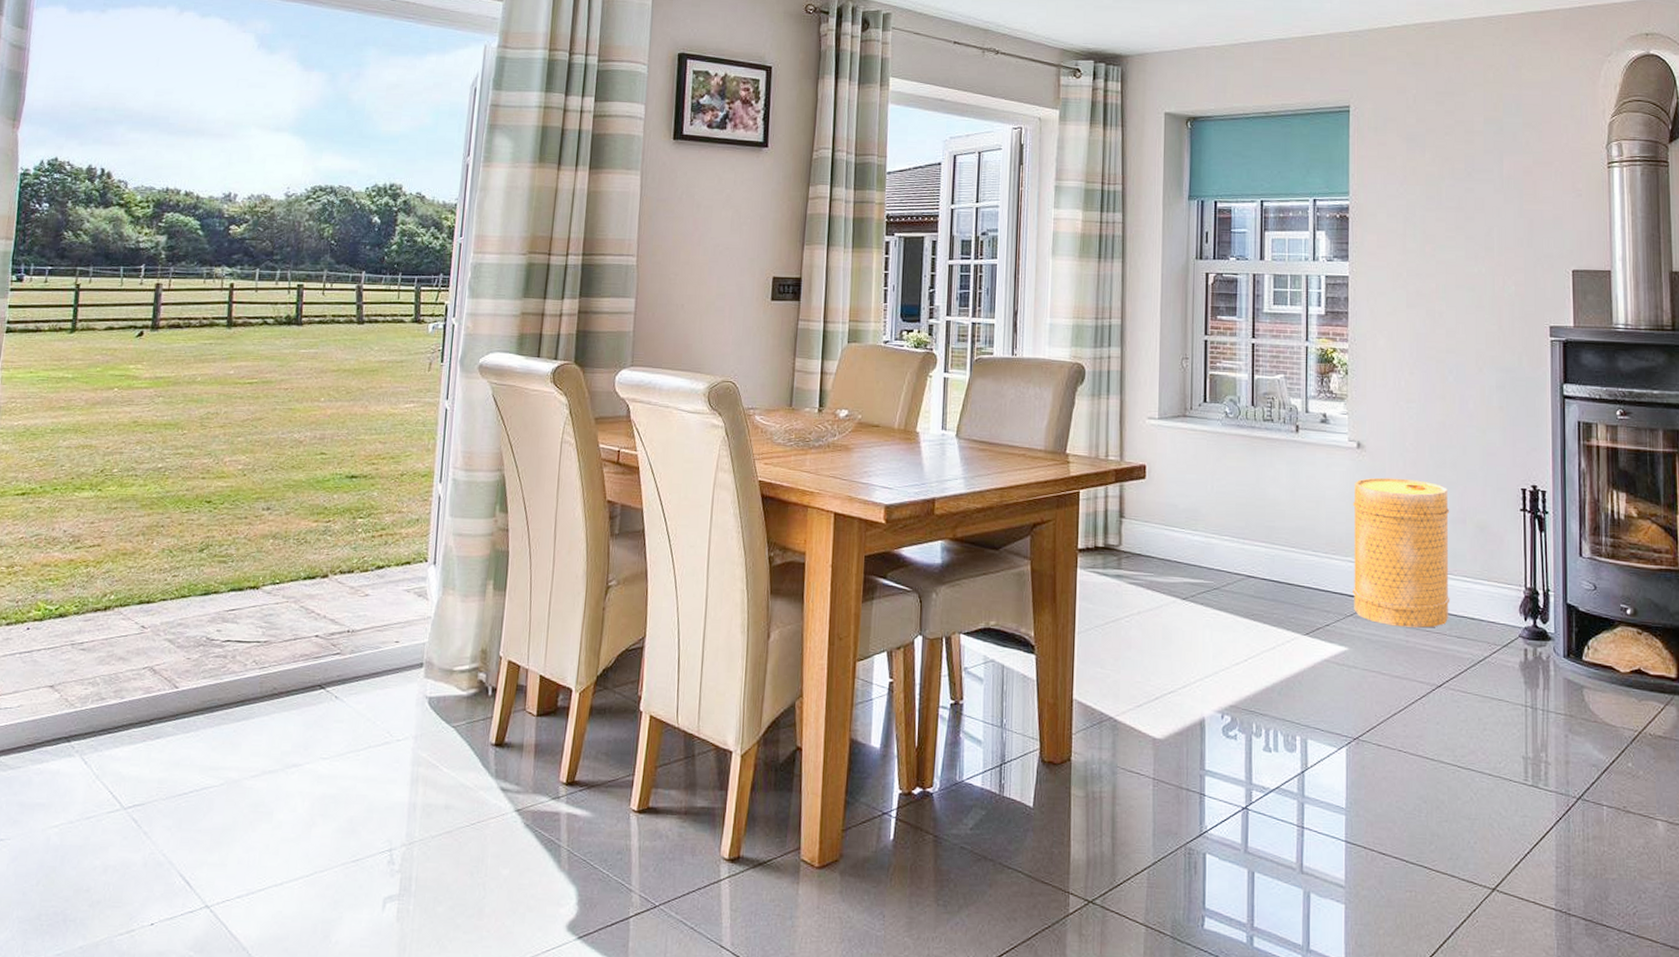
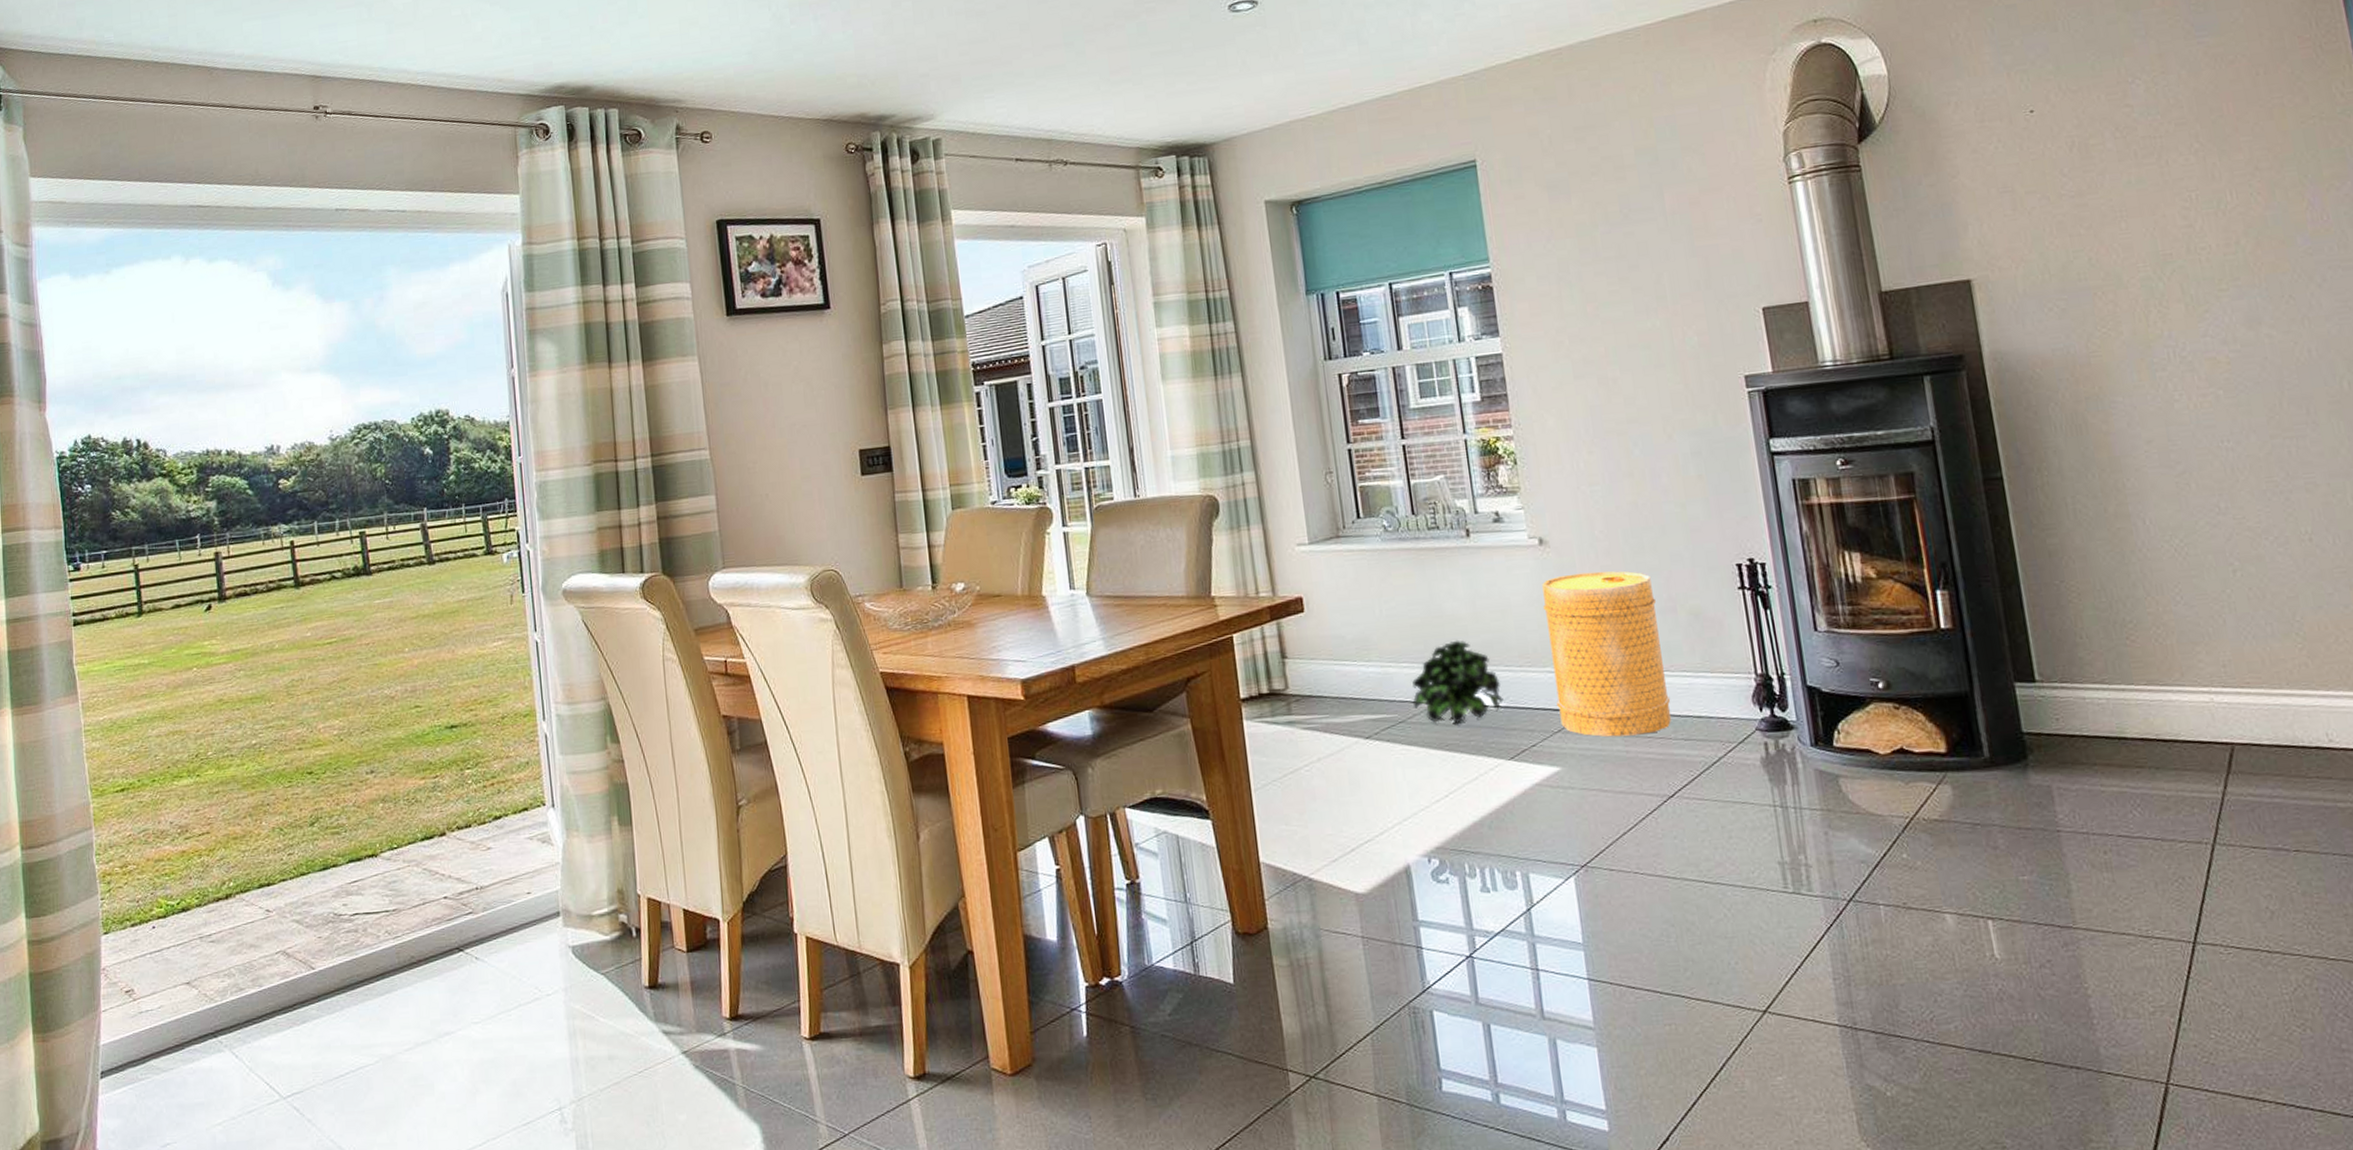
potted plant: none [1228,522,1307,597] -> present [1412,640,1504,724]

